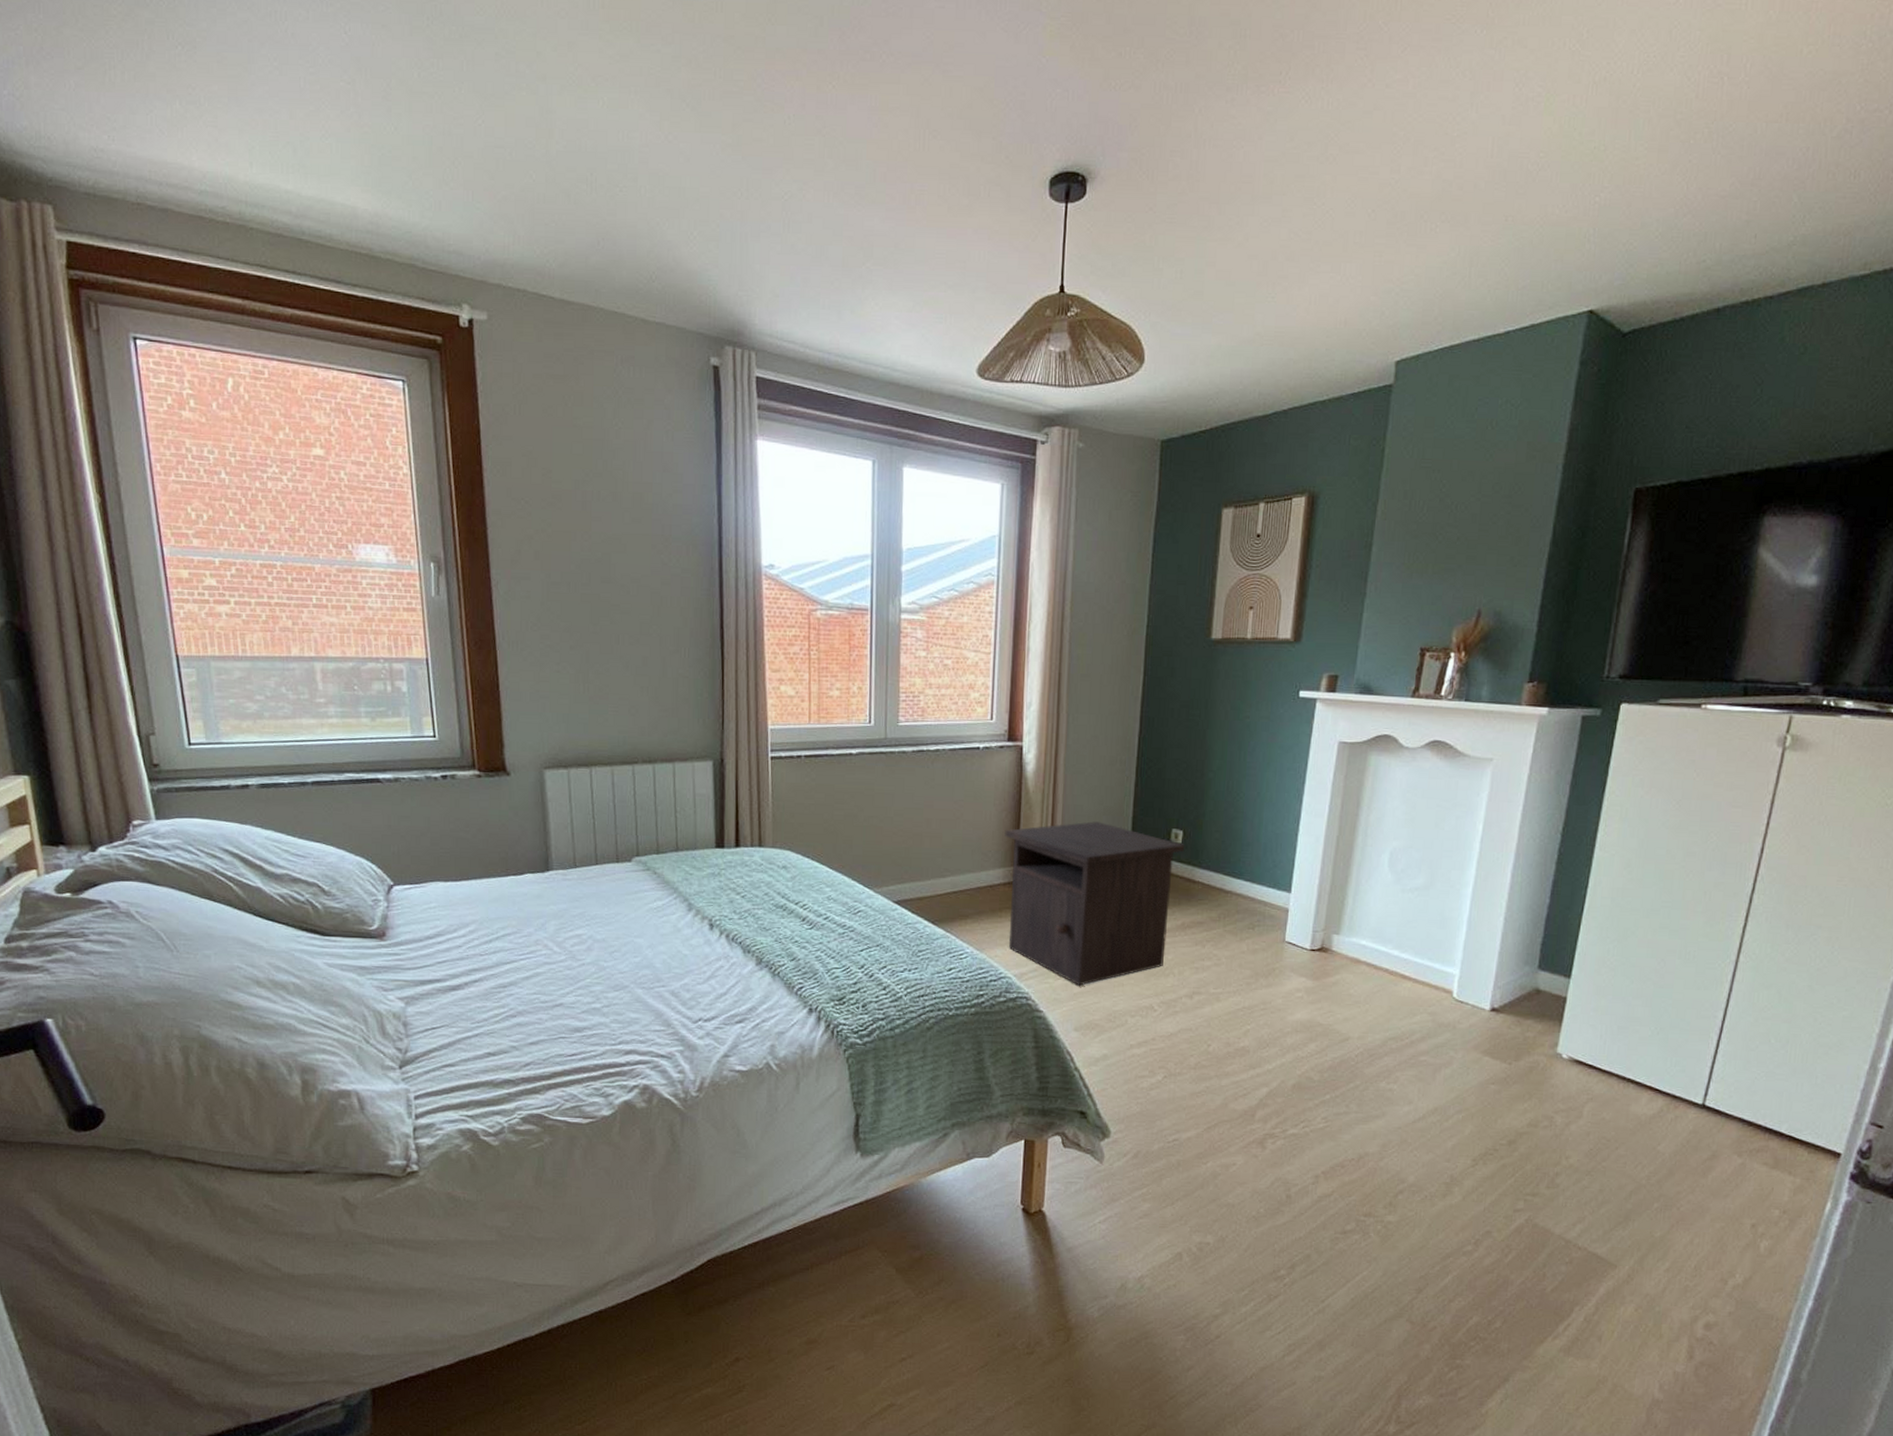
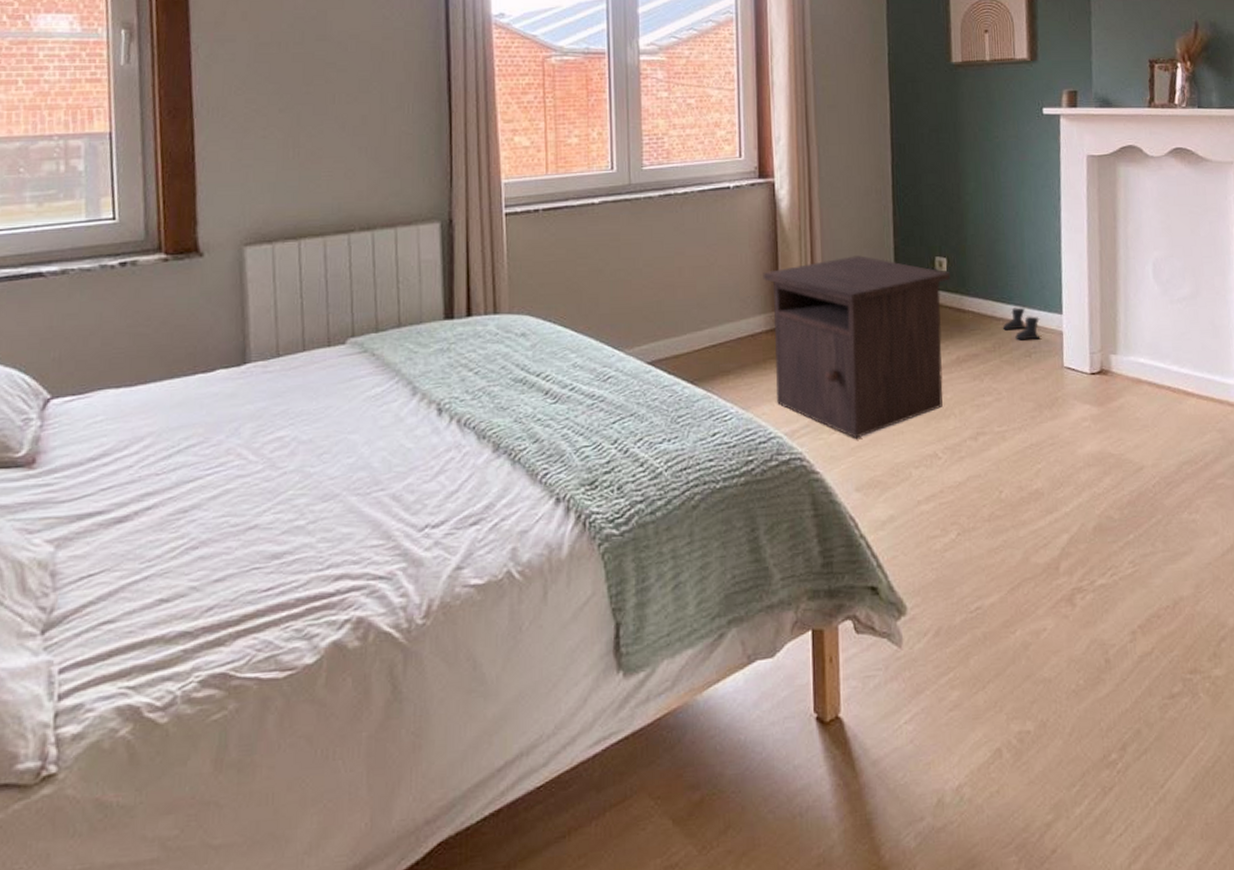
boots: none [1229,882,1267,914] -> present [1002,307,1041,341]

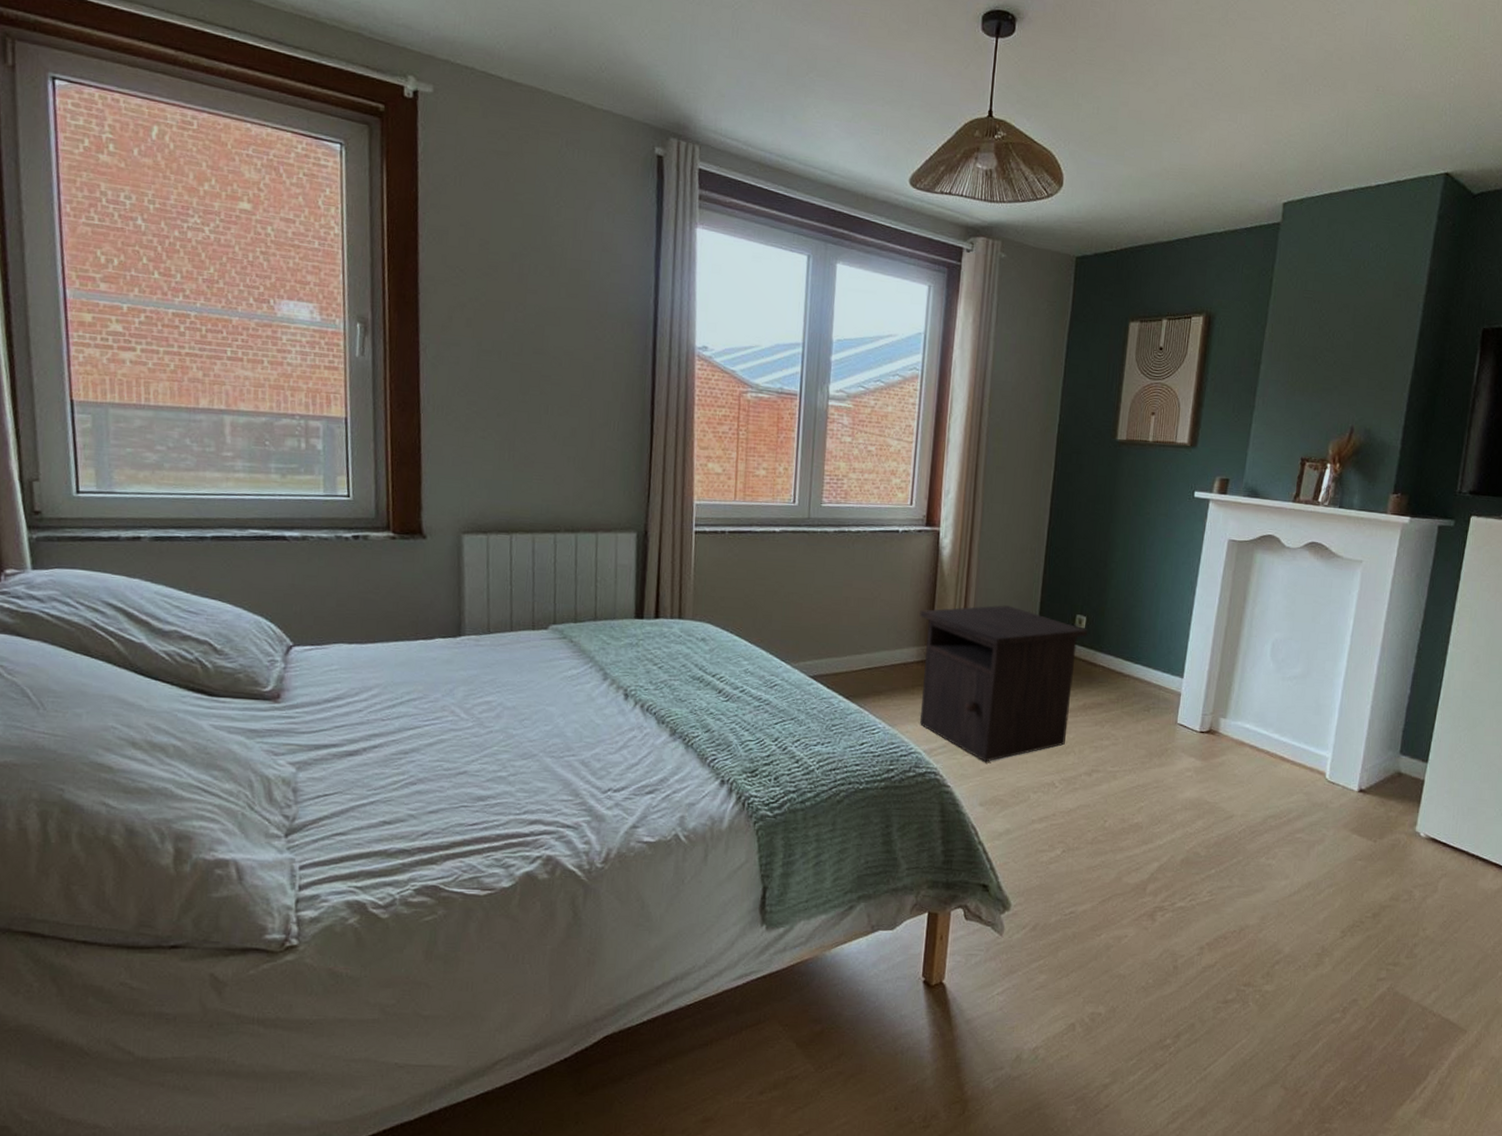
boots: present [1002,307,1041,341] -> none [1127,667,1162,697]

